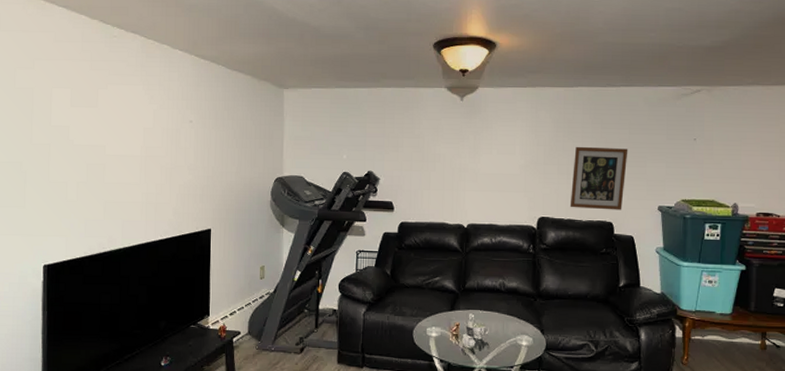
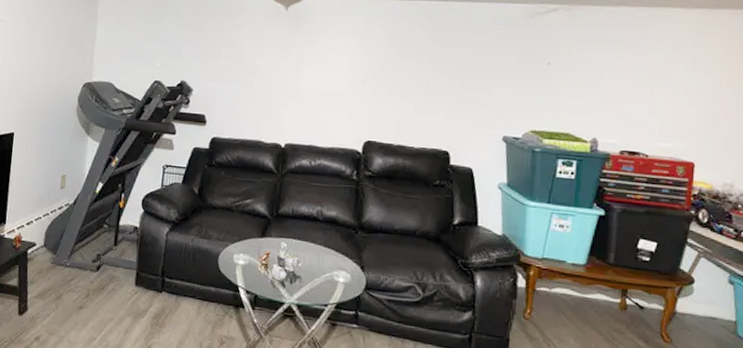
wall art: present [569,146,628,210] -> none [400,65,471,139]

